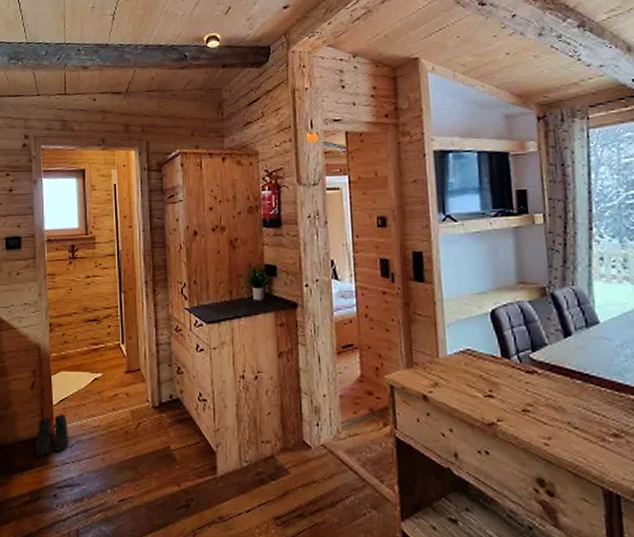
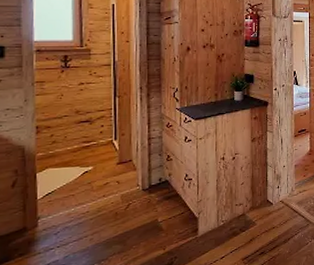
boots: present [36,414,68,457] -> none [15,206,54,249]

